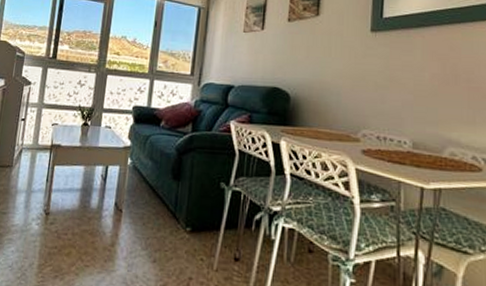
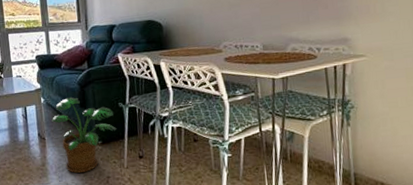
potted plant: none [134,164,212,266] -> present [51,97,116,173]

